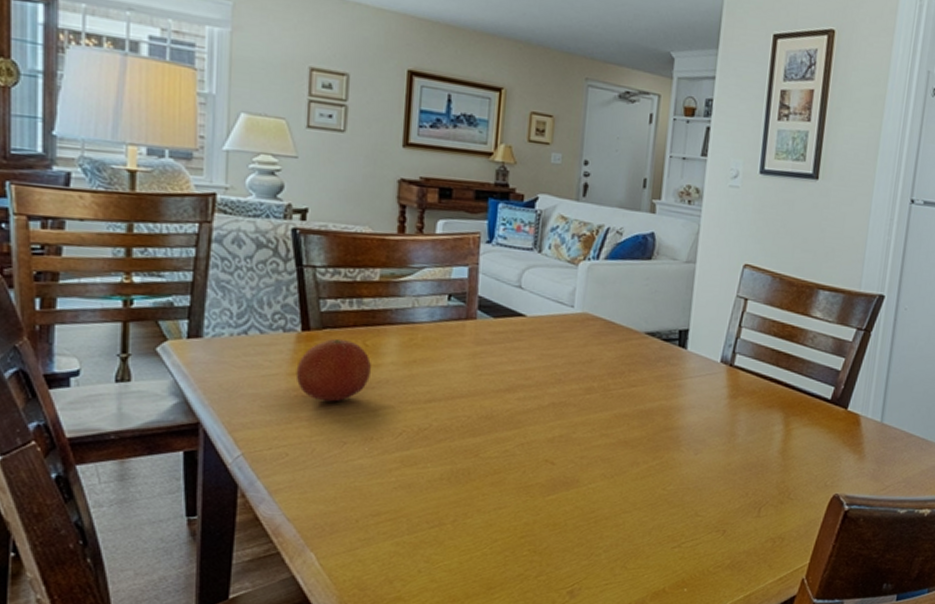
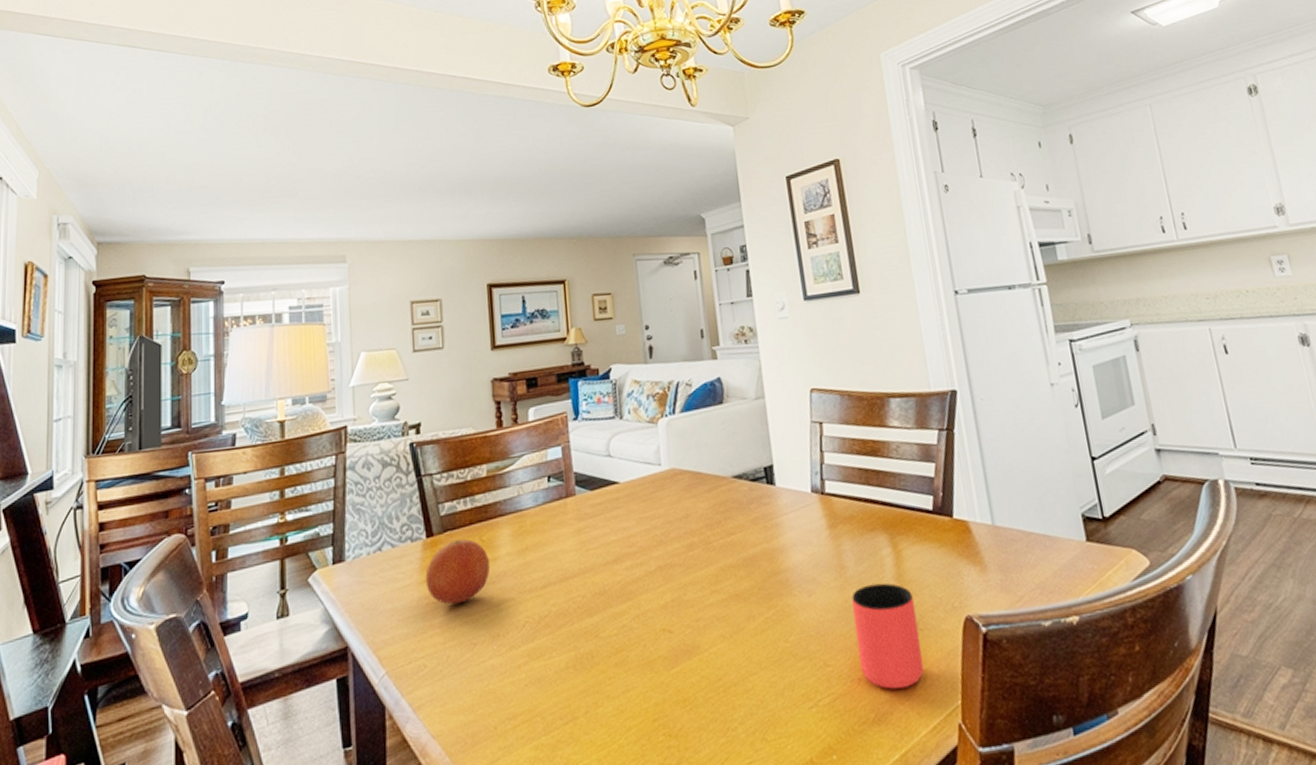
cup: none [728,453,792,544] -> present [851,583,924,689]

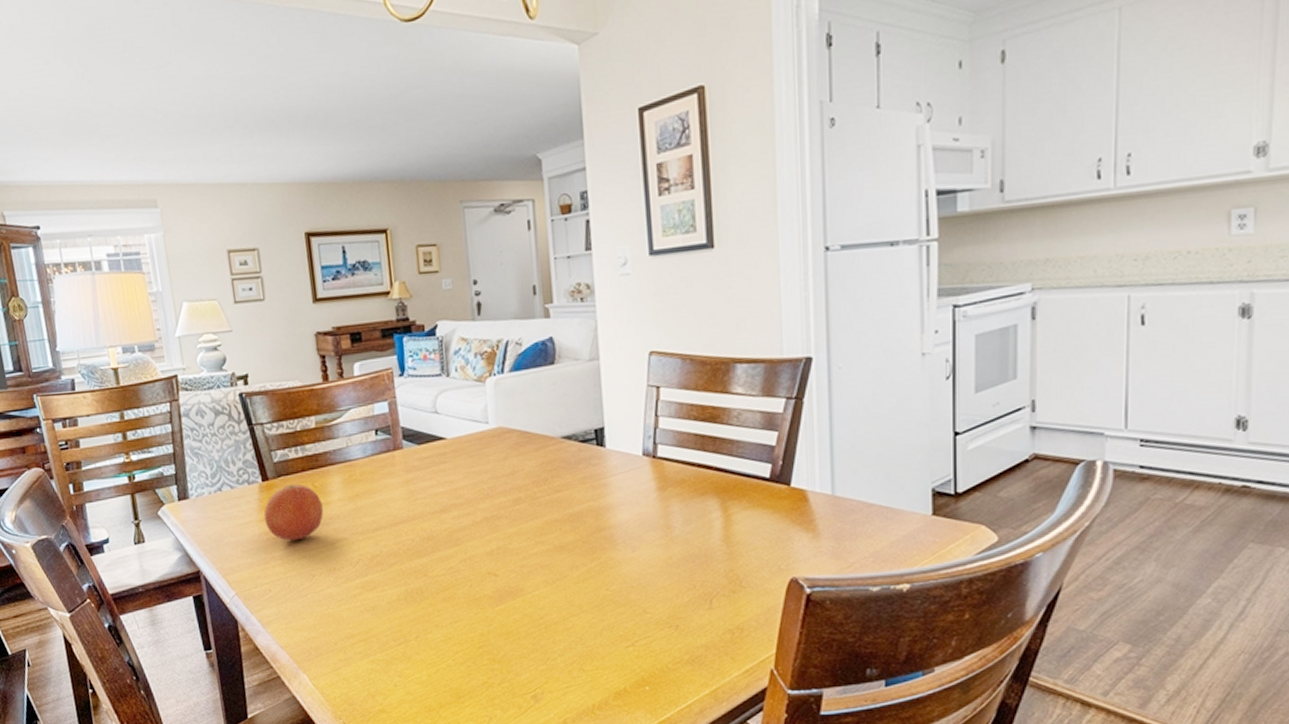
cup: present [851,583,924,689] -> none [676,543,743,636]

